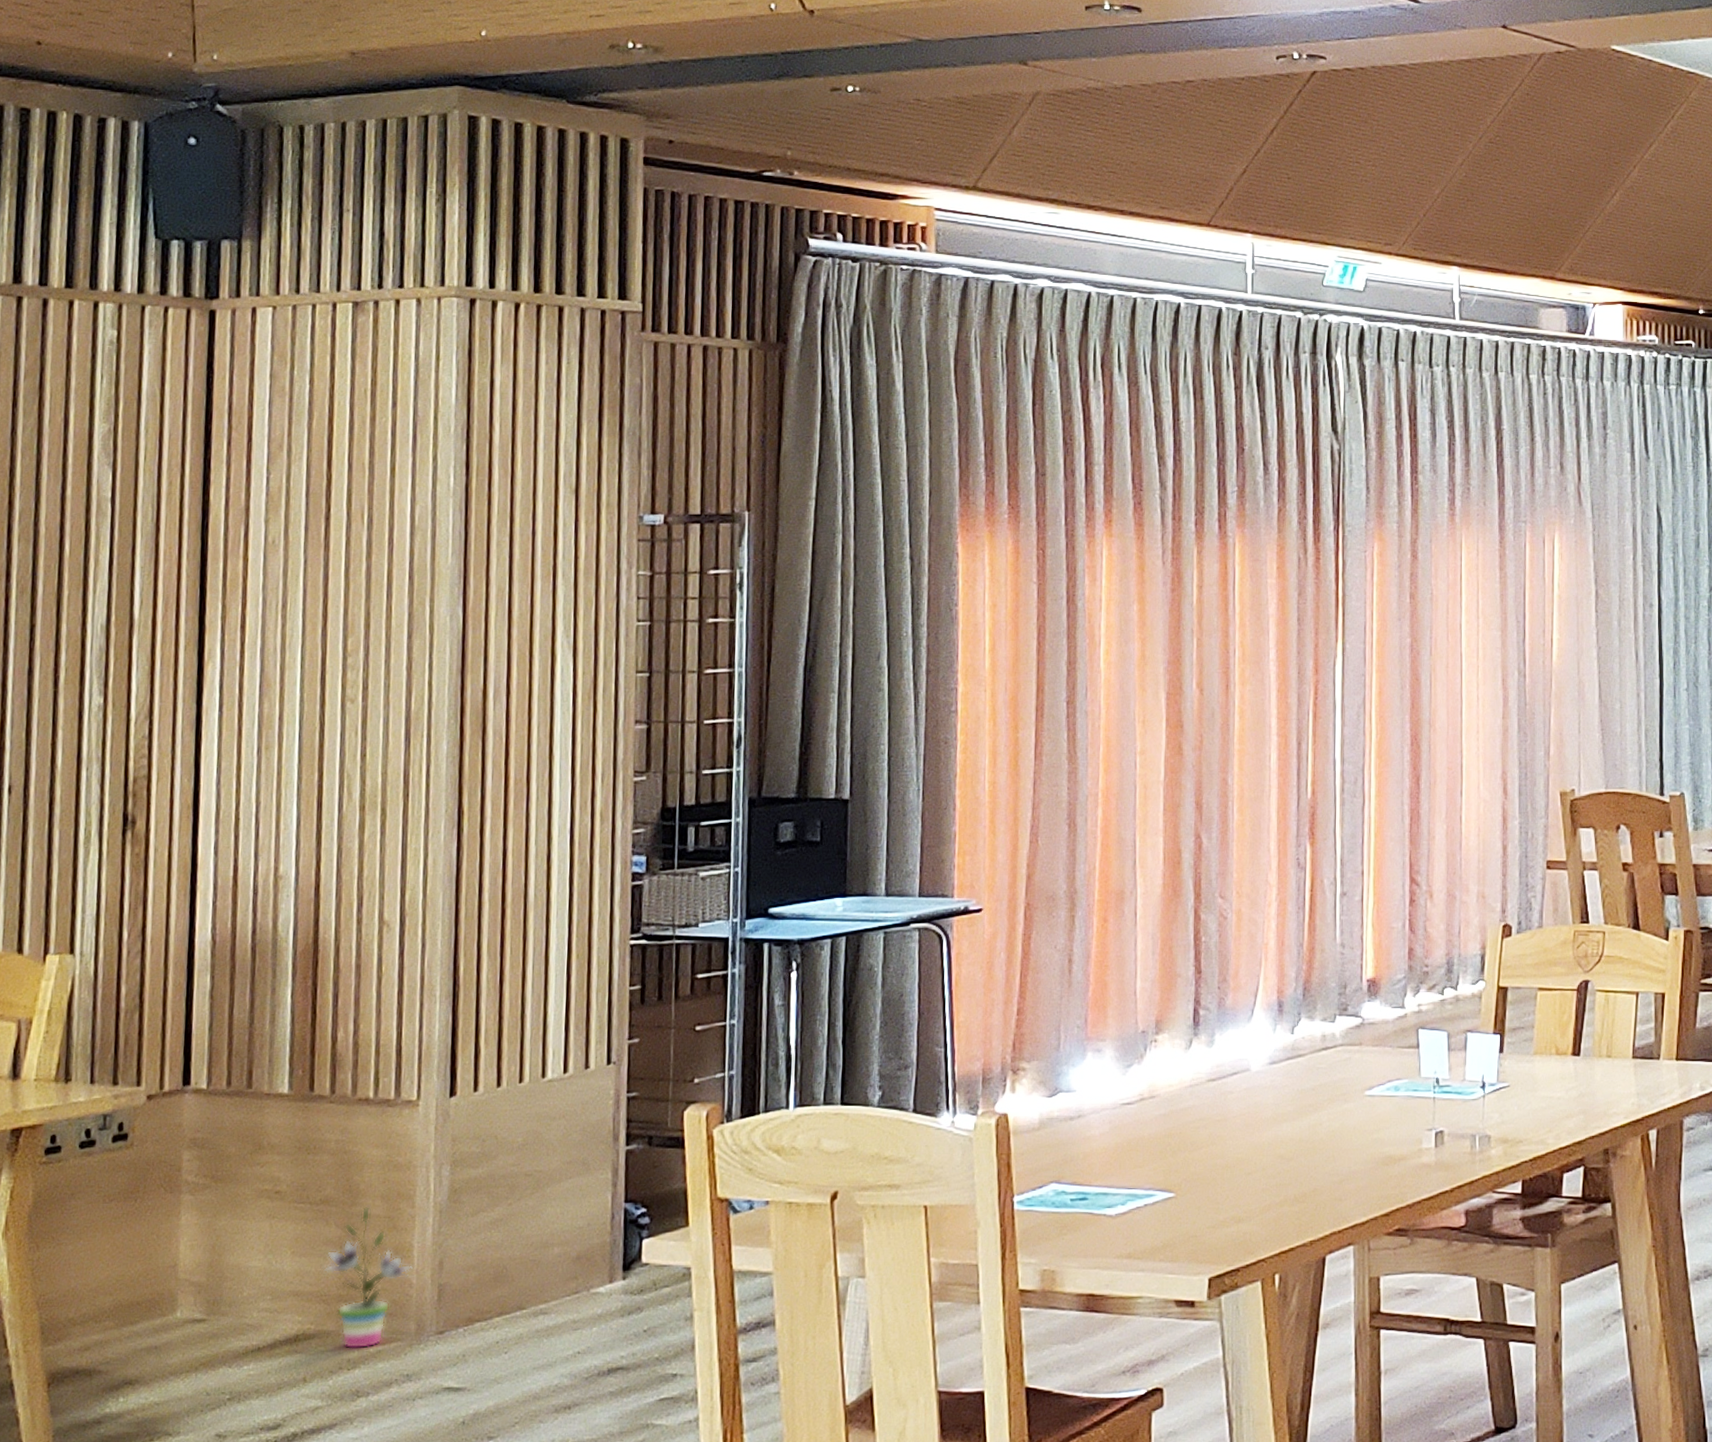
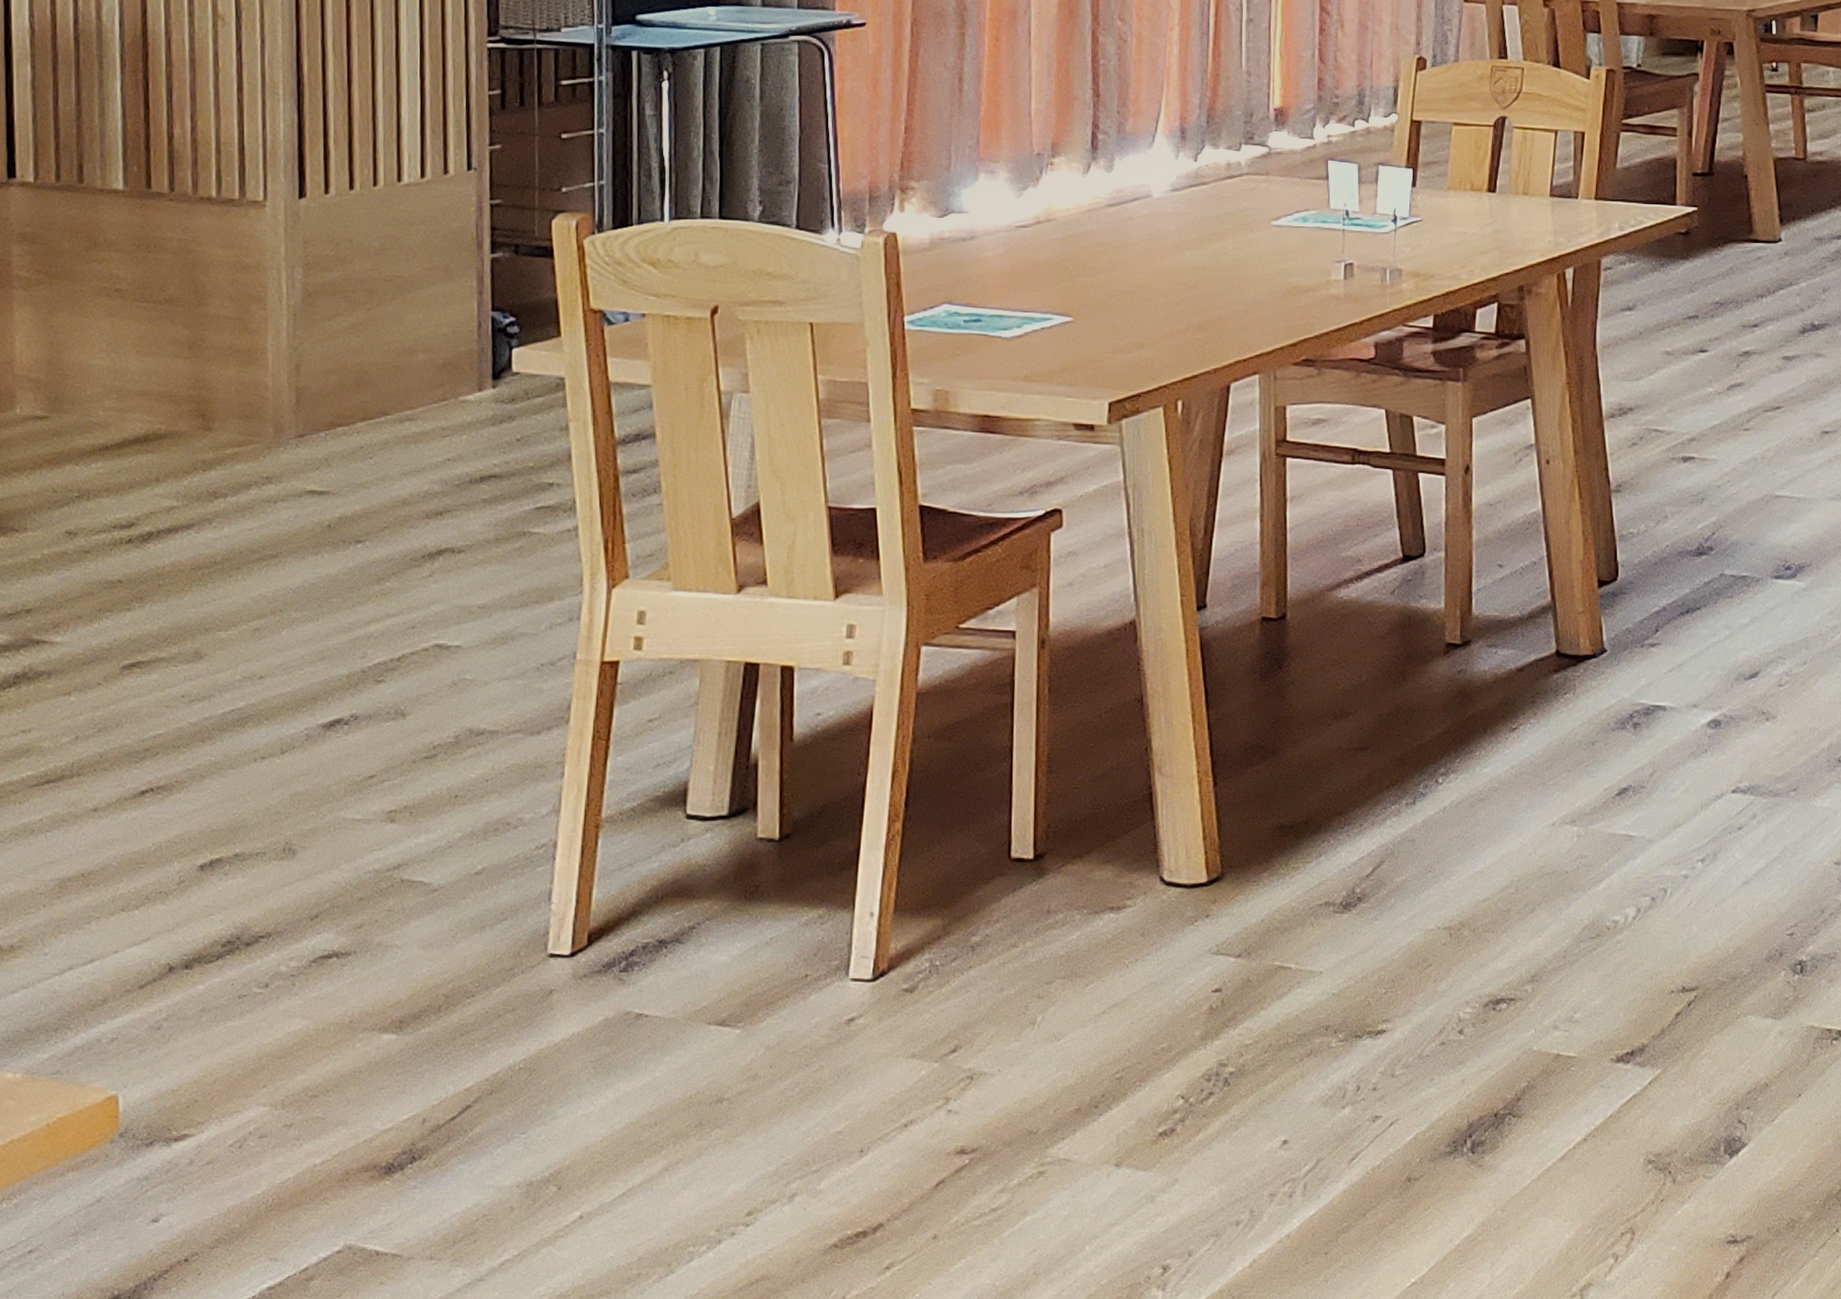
potted plant: present [323,1207,413,1349] -> none [171,308,267,450]

